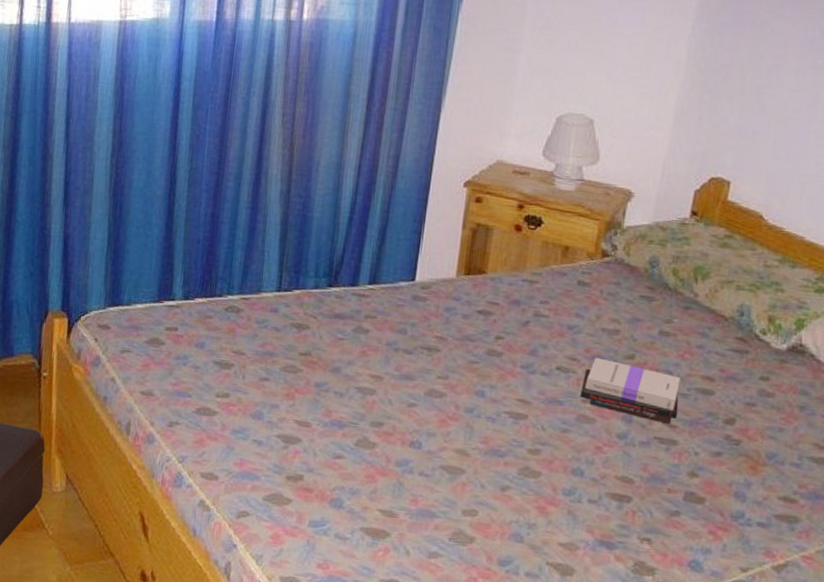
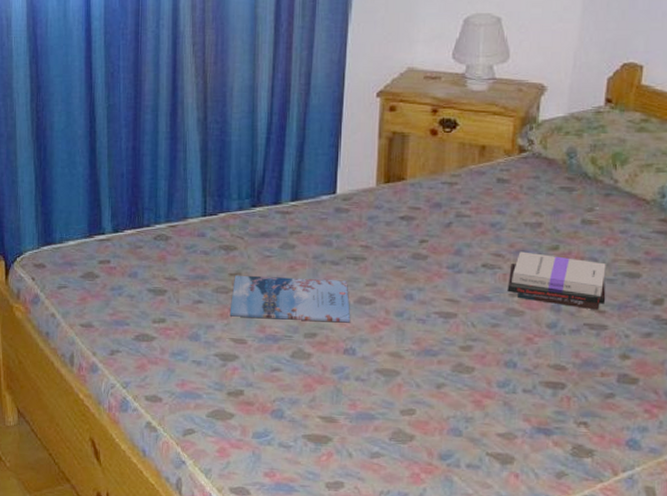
magazine: none [296,355,420,415] -> present [229,275,351,323]

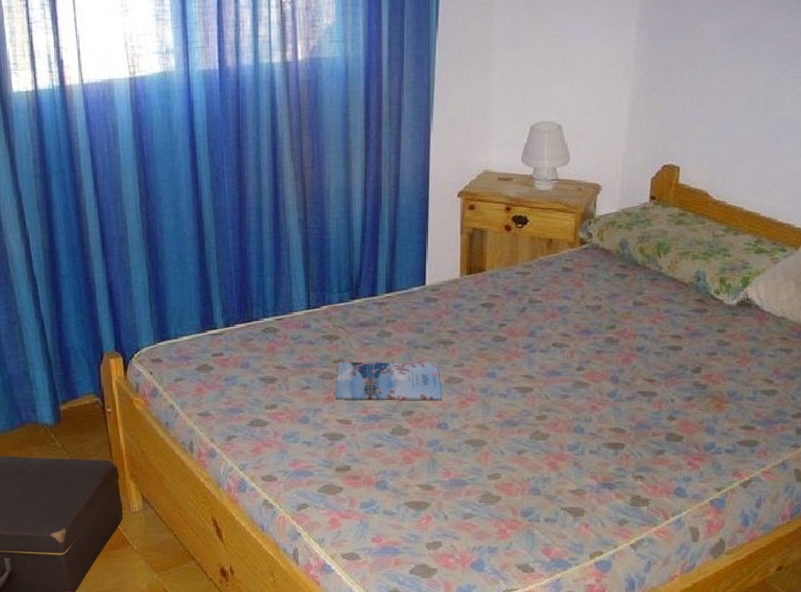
books: present [507,251,606,310] -> none [574,331,655,380]

